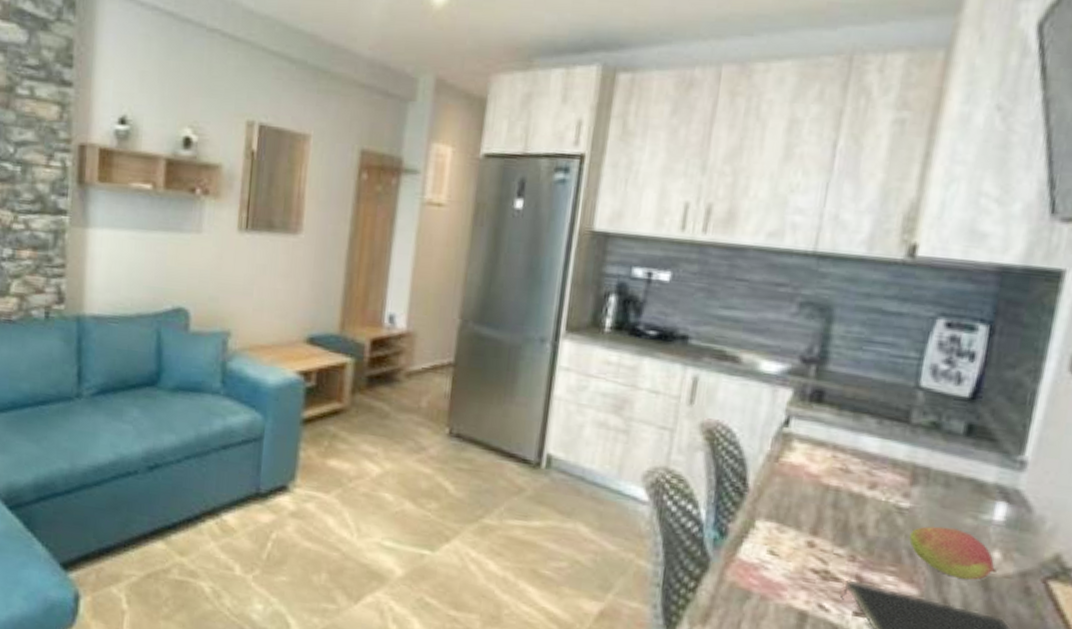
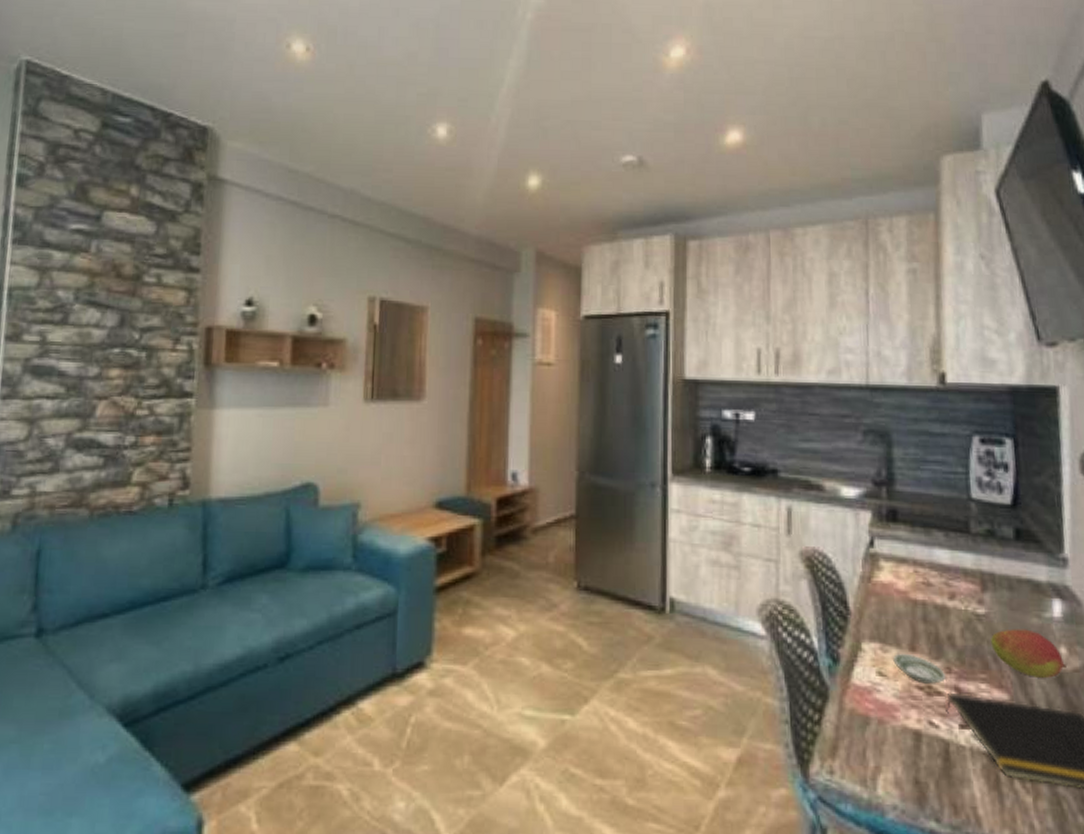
saucer: none [789,535,848,570] -> present [893,653,945,684]

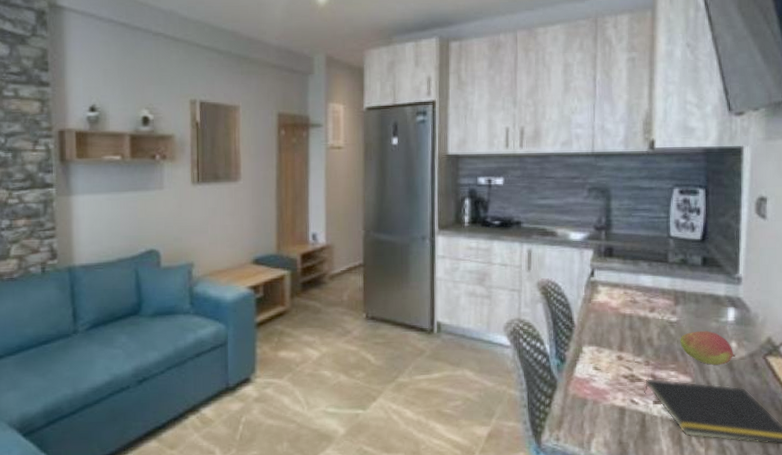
saucer: present [893,653,945,684] -> none [606,352,645,374]

